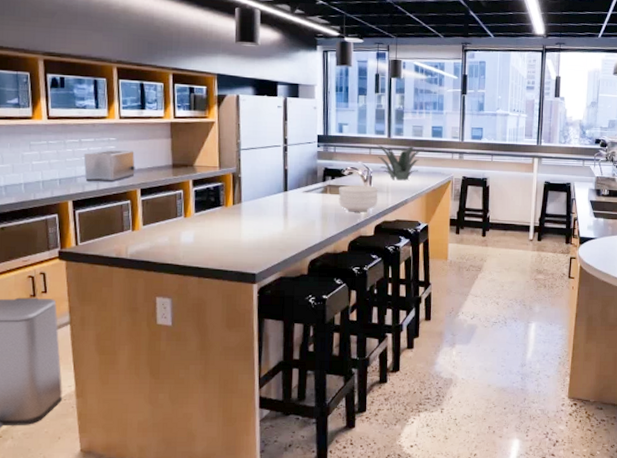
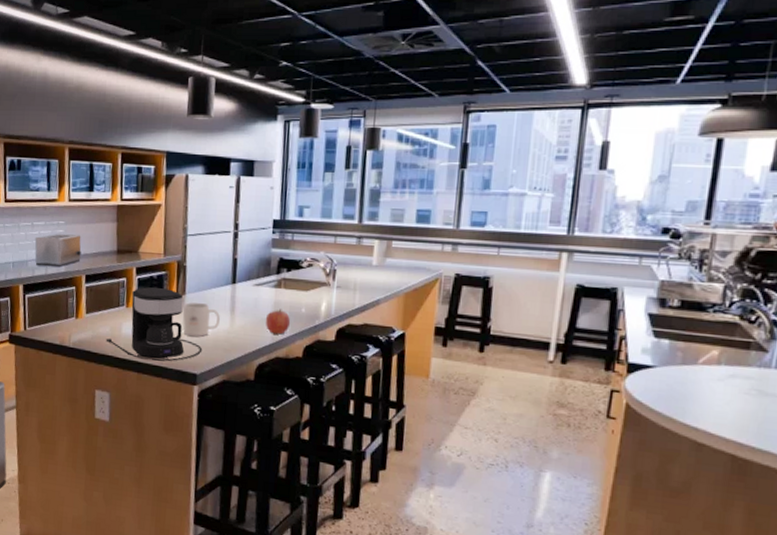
coffee maker: none [164,198,260,266] -> present [105,287,203,362]
mug: none [239,209,274,241] -> present [182,302,220,337]
fruit: none [314,211,337,233] -> present [265,309,291,335]
bowl: present [338,184,378,212] -> none [294,279,344,313]
plant: present [377,144,424,181] -> none [344,231,405,277]

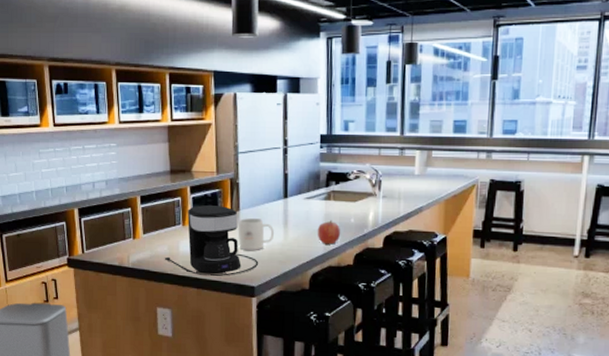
toaster: present [34,234,81,268] -> none [87,156,135,190]

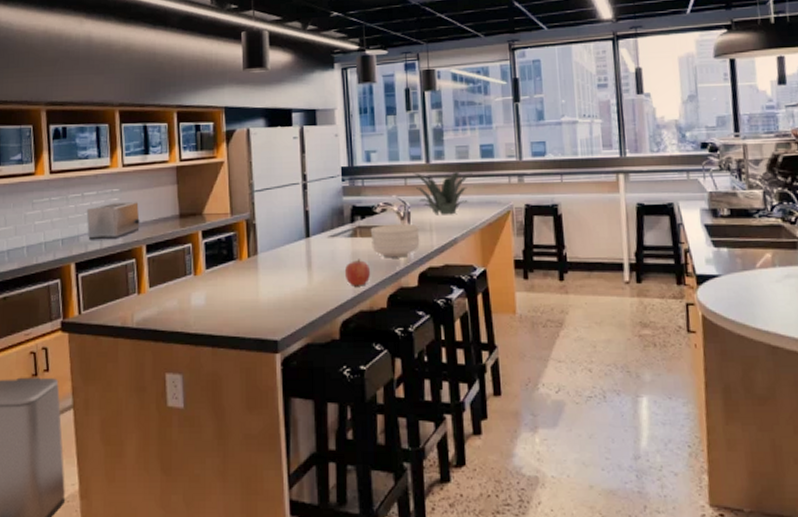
toaster: none [87,156,135,190] -> present [86,202,140,240]
coffee maker: present [164,205,259,277] -> none [173,250,282,332]
mug: present [238,217,274,251] -> none [256,261,297,300]
bowl: none [343,190,389,222] -> present [370,223,420,258]
plant: none [387,143,444,185] -> present [413,171,473,215]

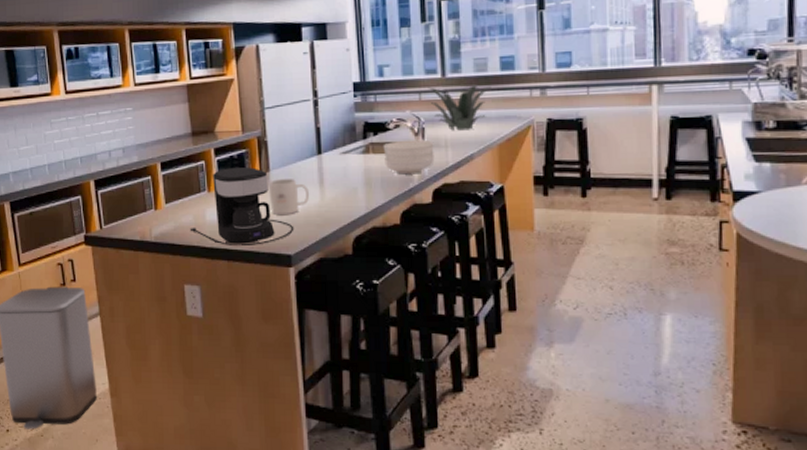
toaster: present [86,202,140,240] -> none [102,121,154,158]
coffee maker: none [173,250,282,332] -> present [189,167,294,247]
mug: none [256,261,297,300] -> present [269,178,309,216]
fruit: present [344,259,371,286] -> none [356,175,384,203]

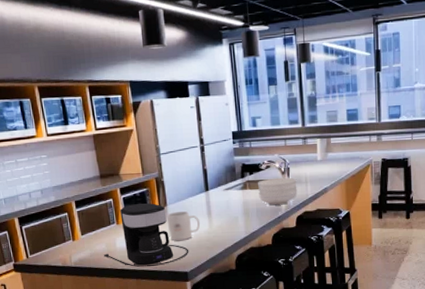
plant: present [428,84,491,131] -> none [291,132,340,170]

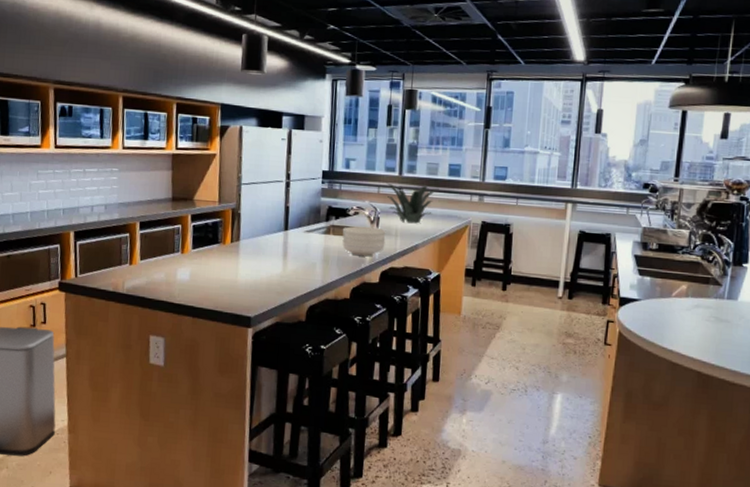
coffee maker: present [103,203,189,268] -> none [160,233,257,306]
mug: present [167,211,200,241] -> none [237,248,273,281]
plant: none [291,132,340,170] -> present [386,182,439,224]

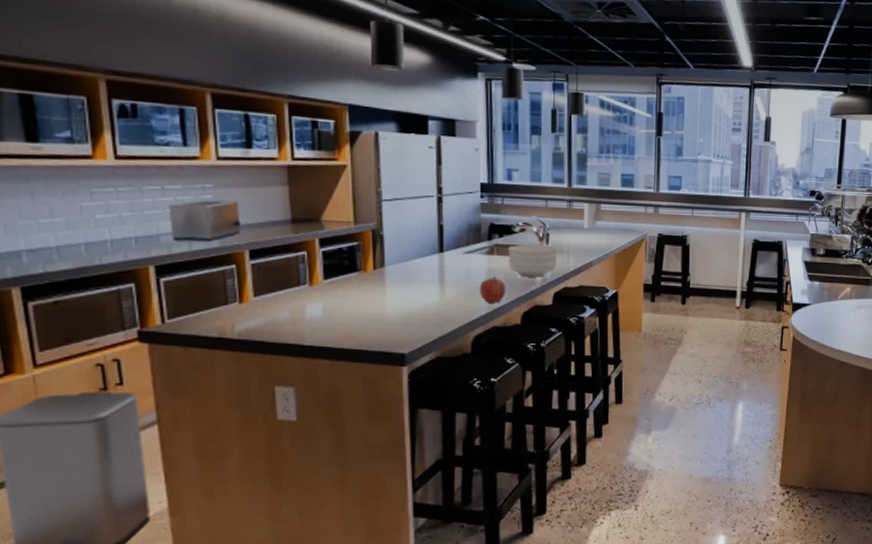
toaster: none [86,181,136,214] -> present [168,200,241,242]
fruit: none [315,254,339,278] -> present [479,276,507,303]
plant: present [386,182,439,224] -> none [554,195,612,239]

